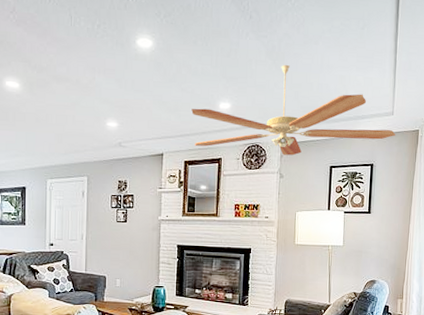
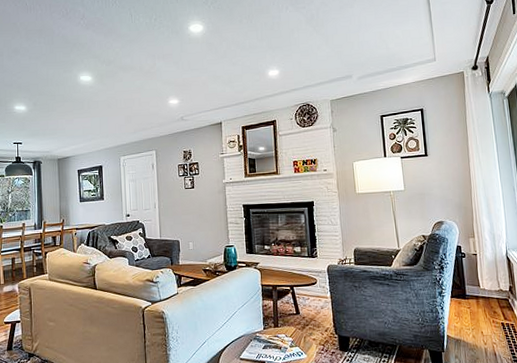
ceiling fan: present [191,64,395,156] -> none [243,29,441,112]

